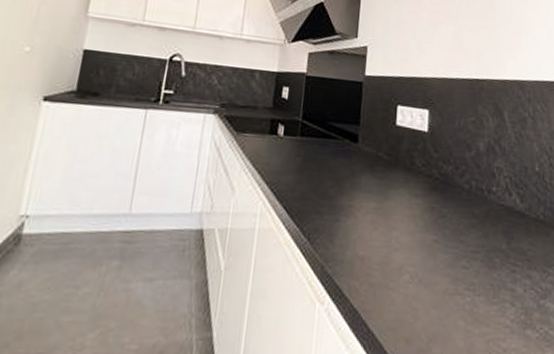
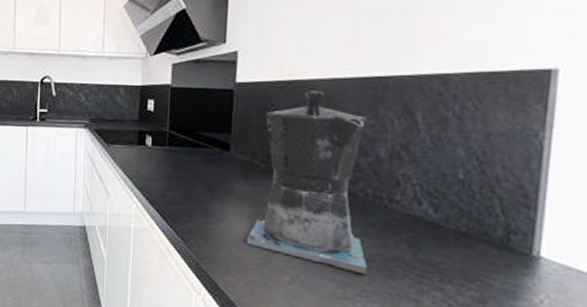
coffee maker: none [370,88,474,267] -> present [246,91,368,275]

